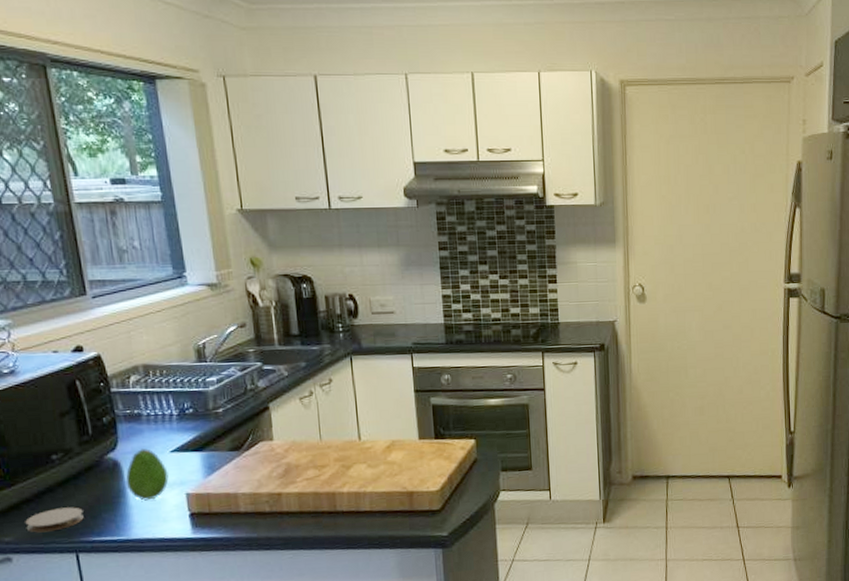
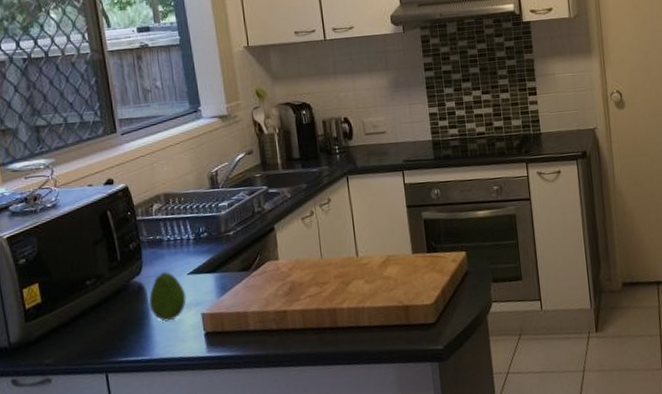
coaster: present [25,507,84,533] -> none [63,329,113,355]

